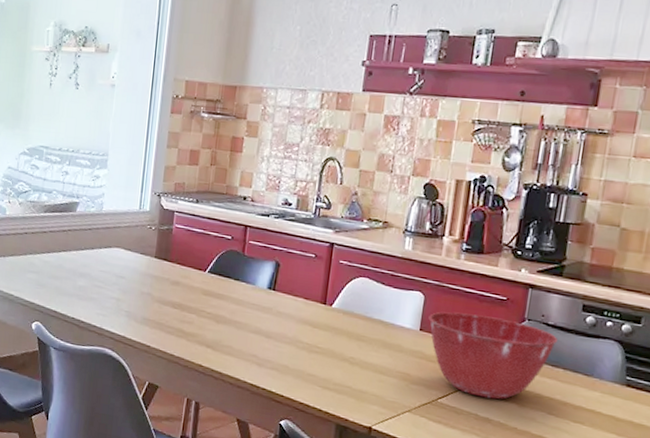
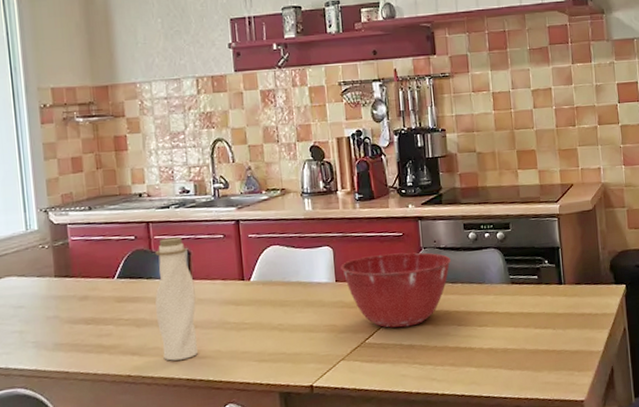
water bottle: none [234,245,278,366] -> present [155,237,198,361]

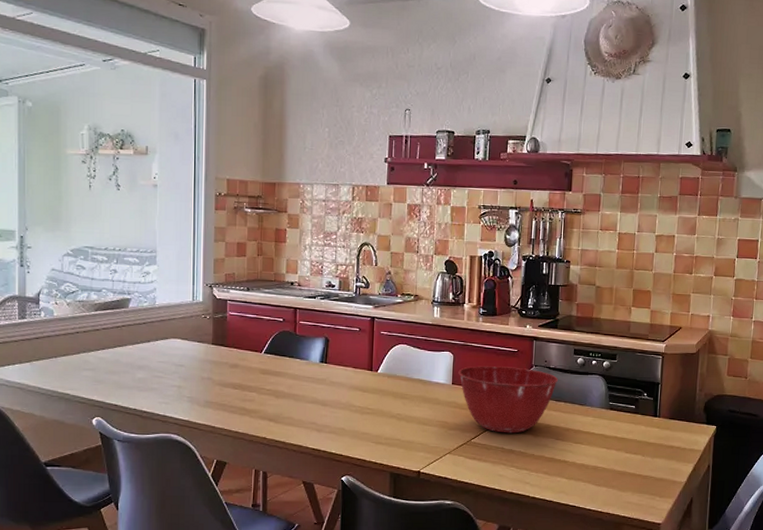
water bottle: present [155,237,198,361] -> none [294,324,329,431]

